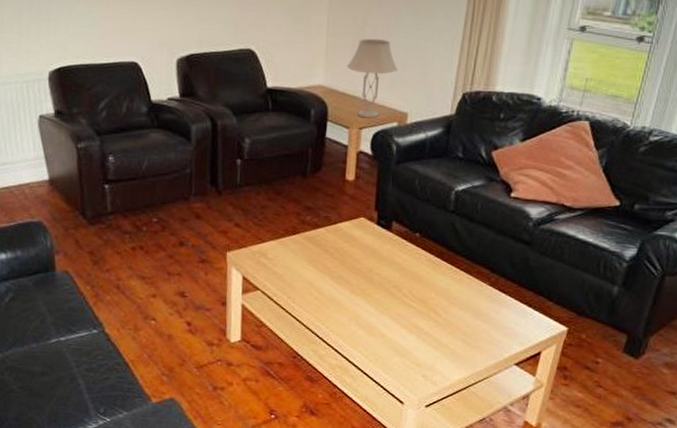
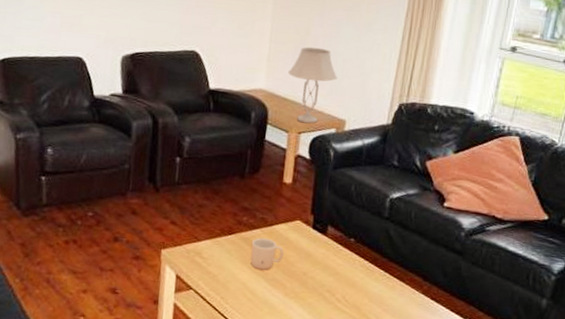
mug: none [315,236,348,268] -> present [250,237,284,270]

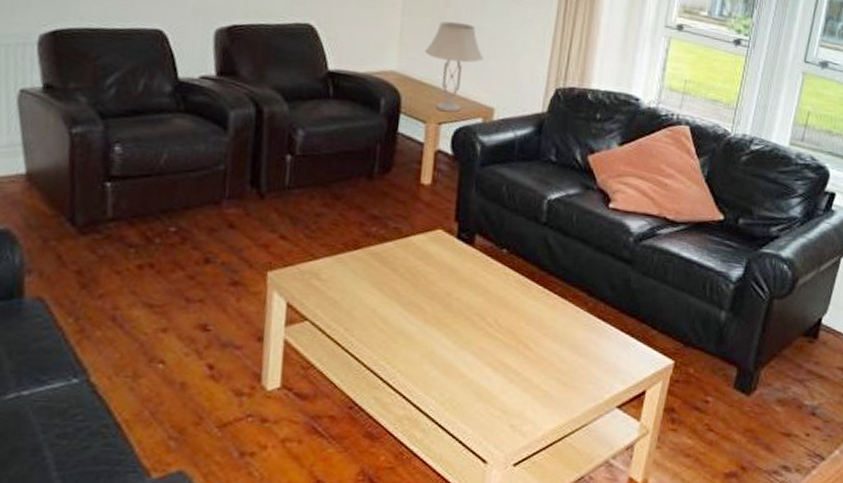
mug: present [250,237,284,270] -> none [381,252,422,292]

